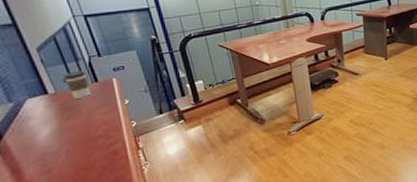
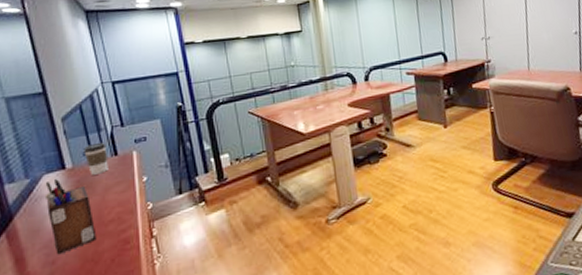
desk organizer: none [29,103,87,166] -> present [44,179,97,255]

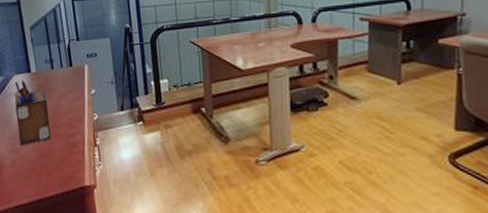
coffee cup: present [84,142,108,175] -> none [45,52,65,81]

